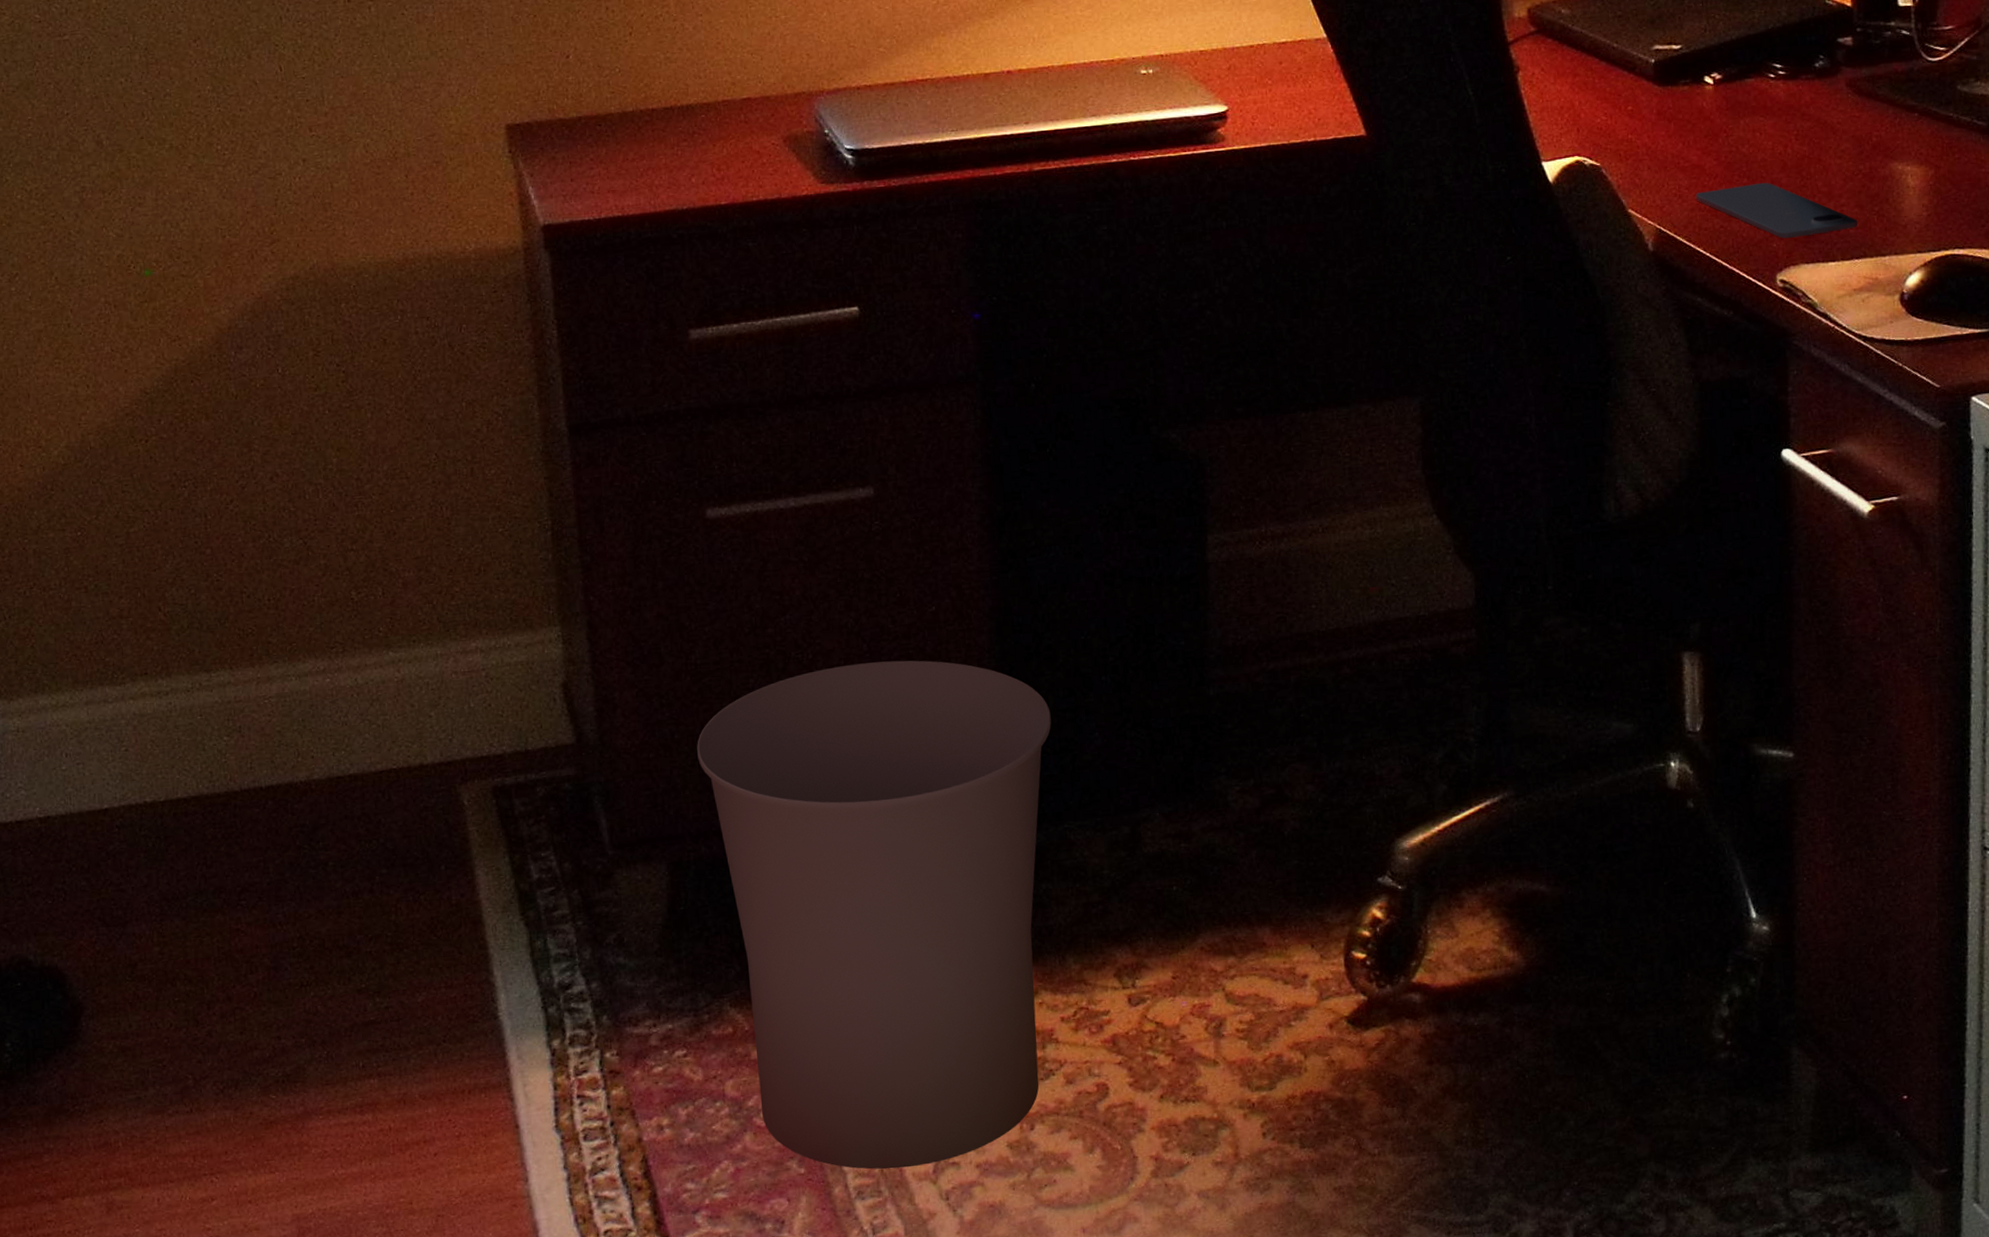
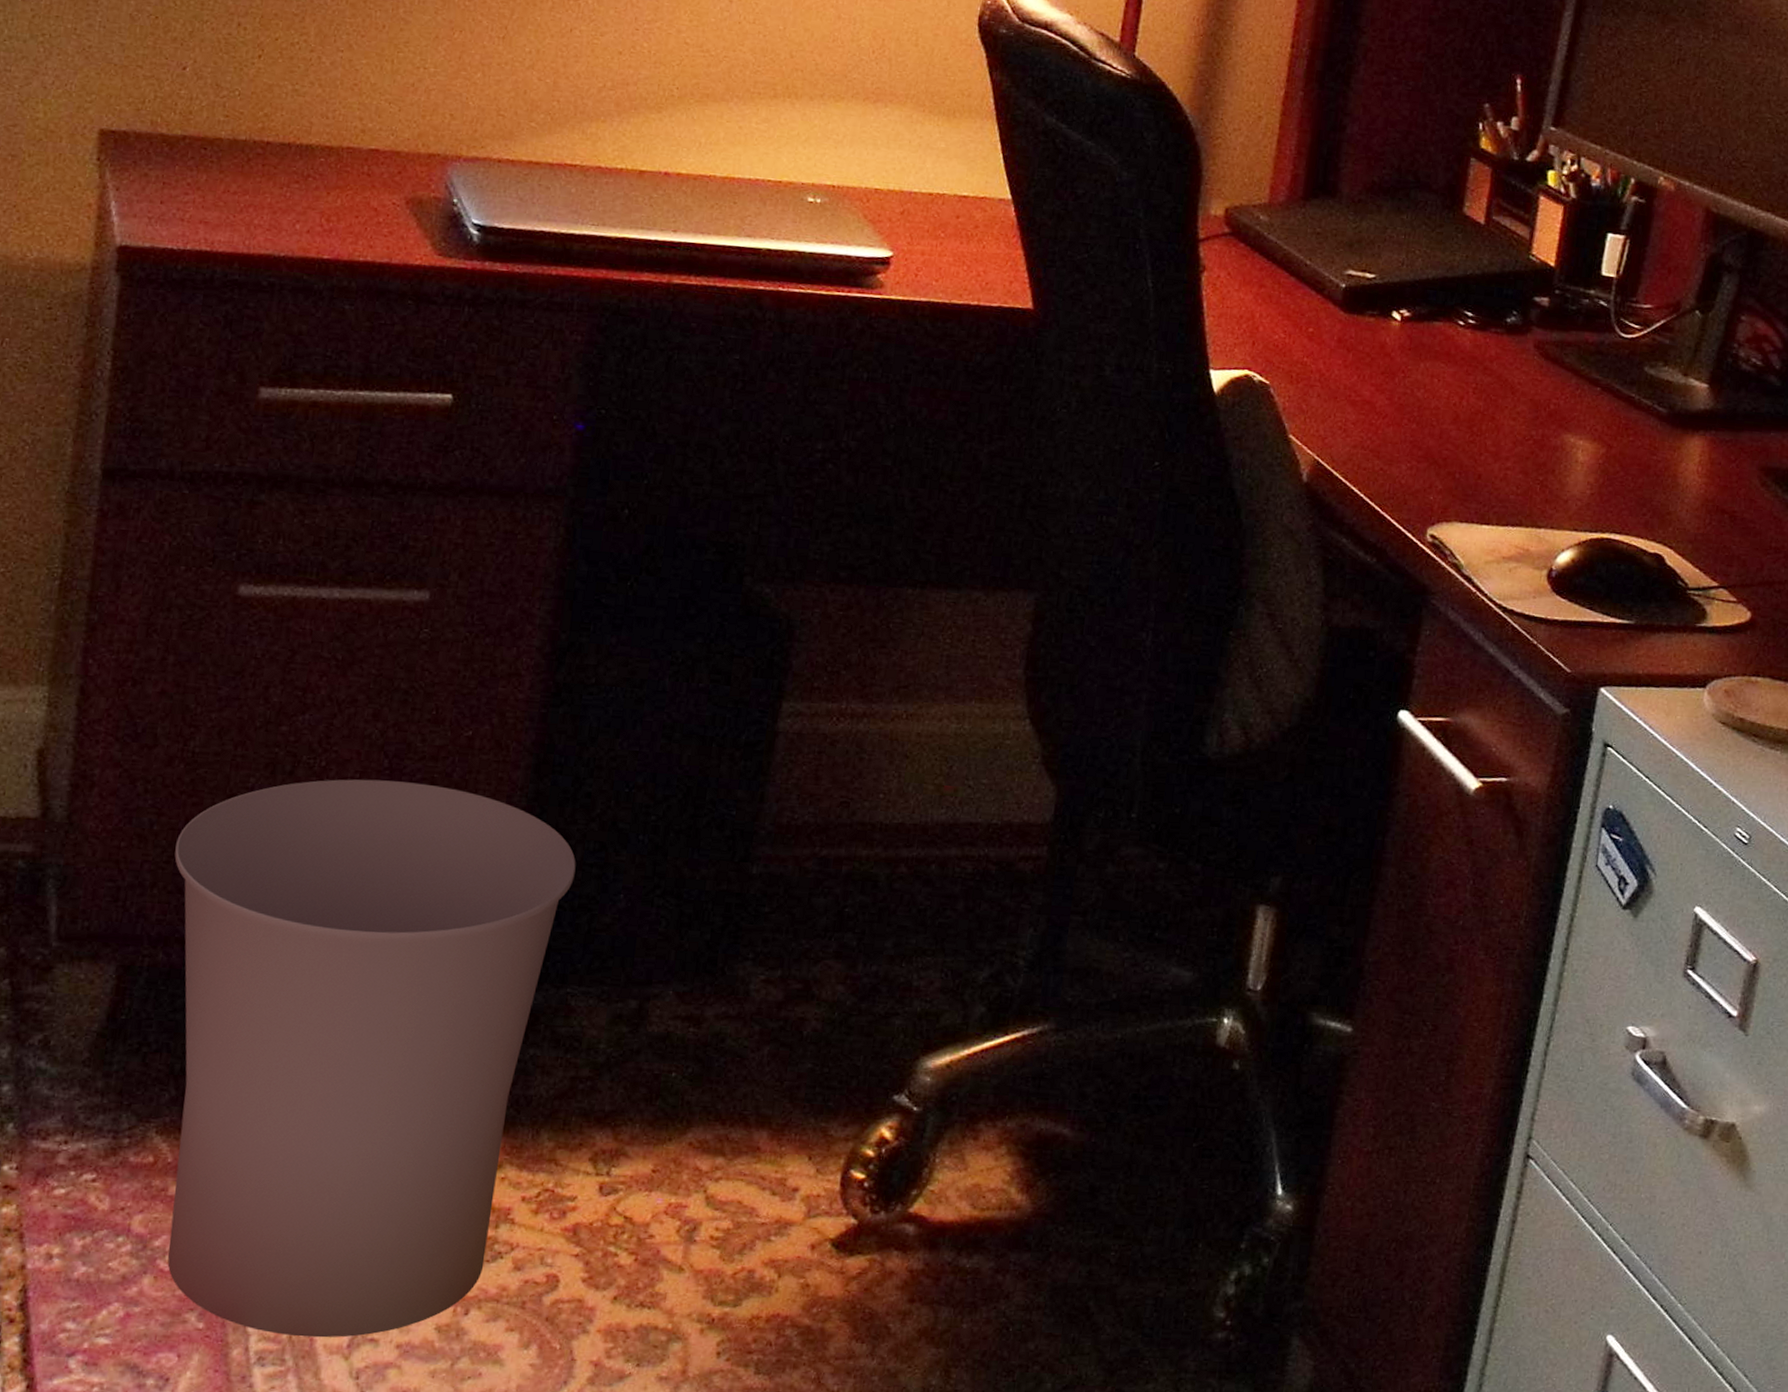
smartphone: present [1696,182,1858,239] -> none [1361,429,1520,495]

